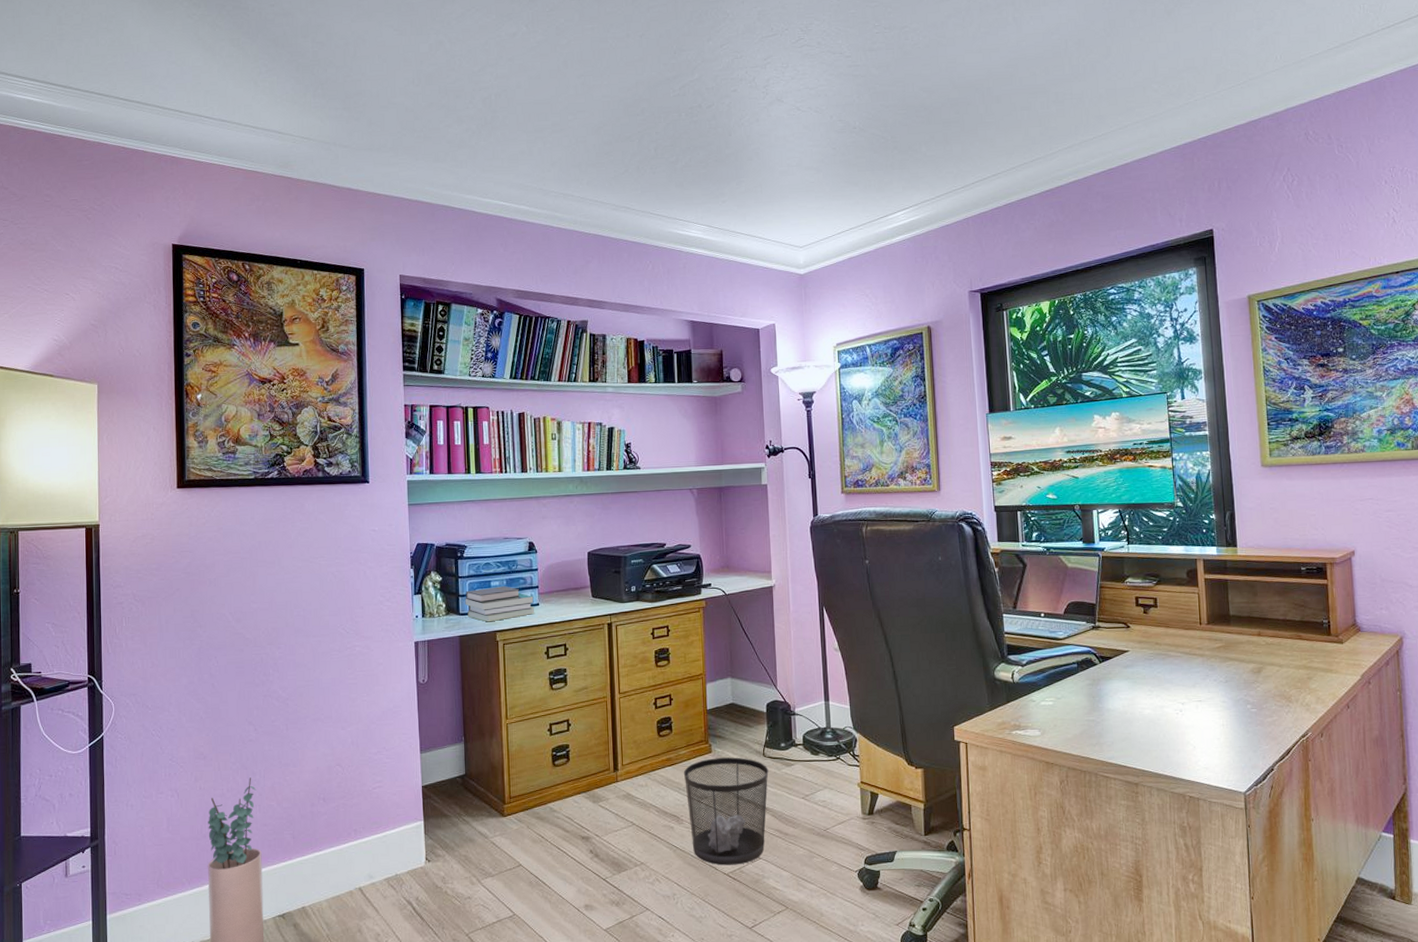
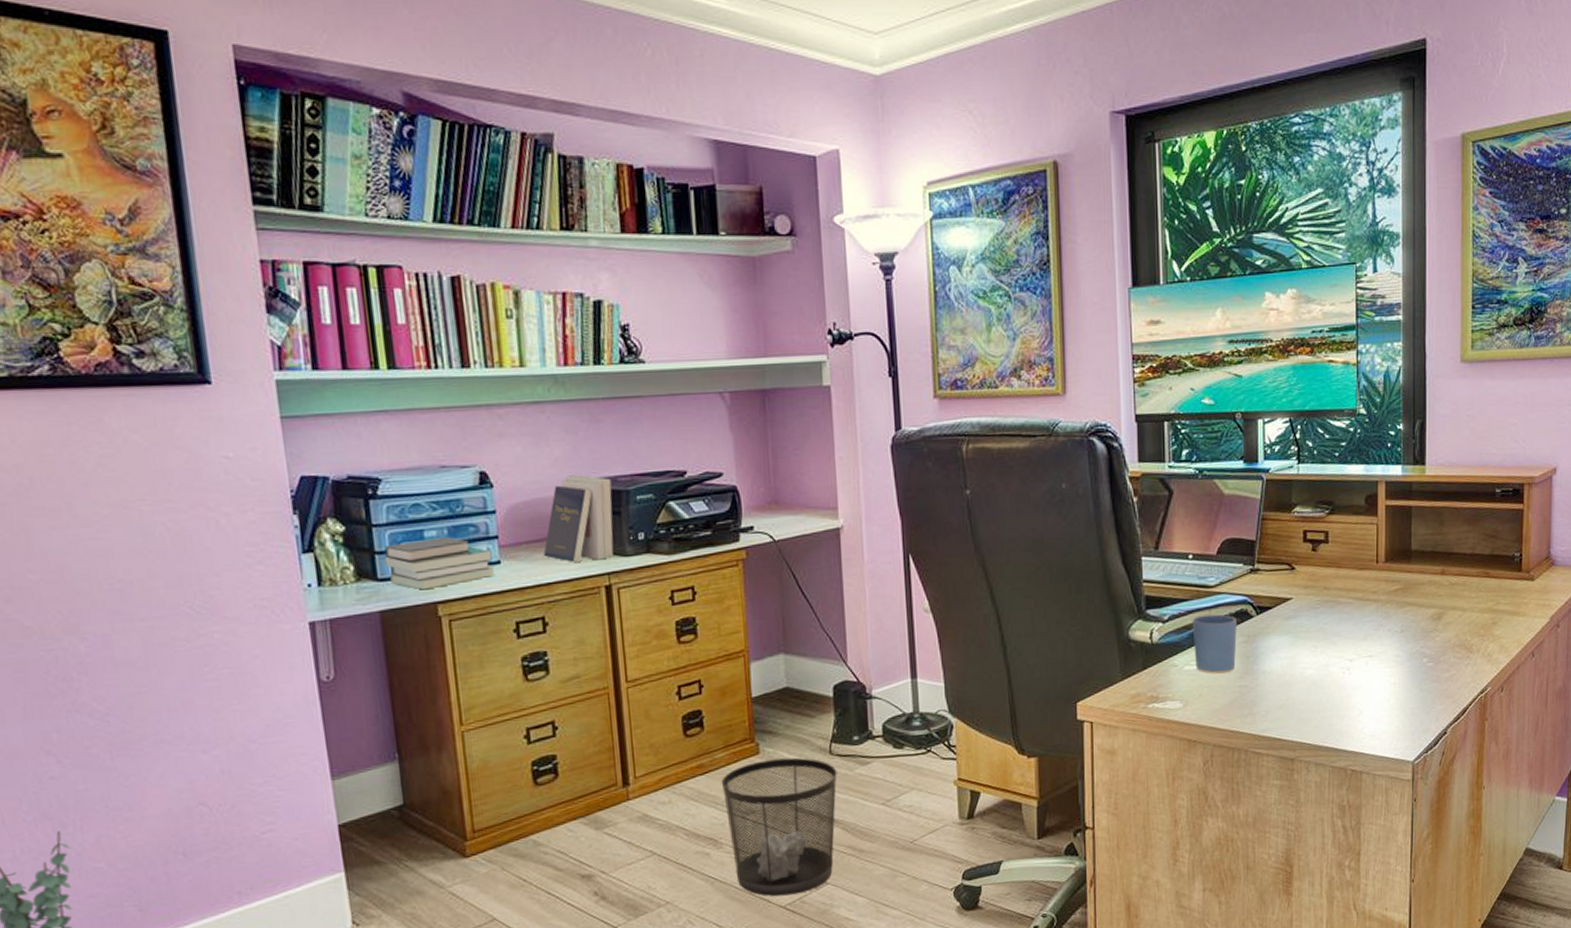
books: none [567,545,615,607] -> present [543,474,614,563]
mug: none [1045,661,1084,709] -> present [1192,614,1237,674]

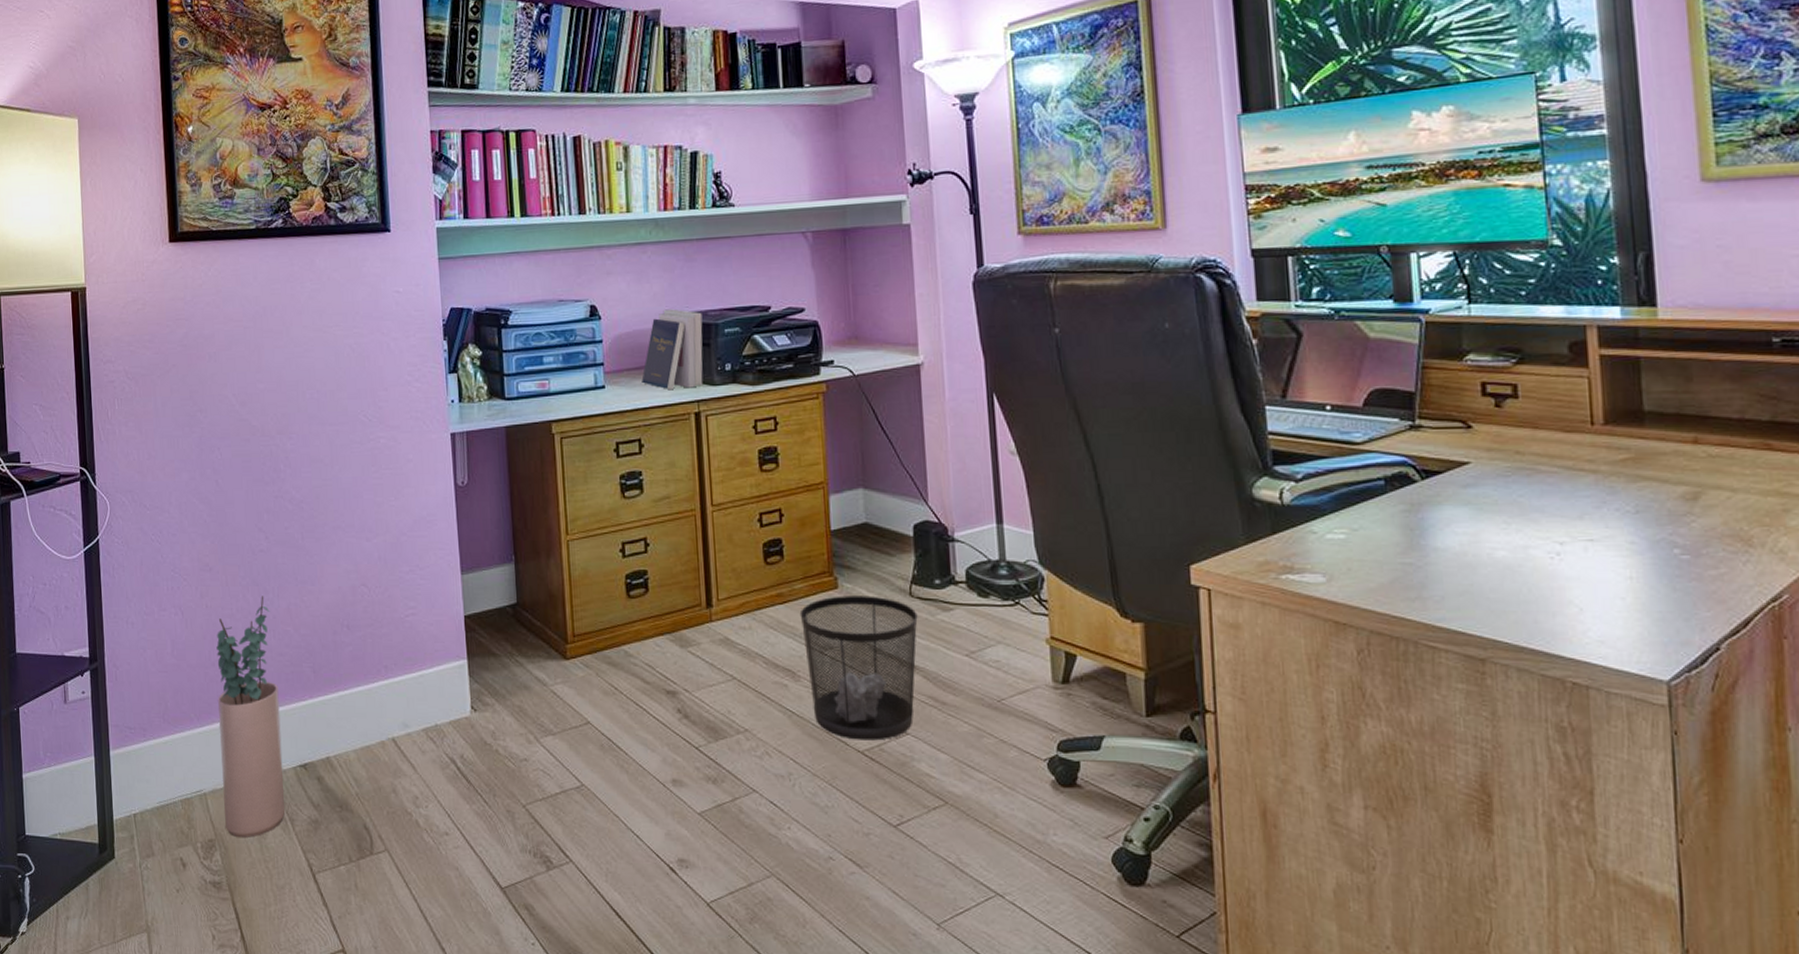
books: present [384,537,496,590] -> none [511,363,600,410]
mug: present [1192,614,1237,674] -> none [1333,476,1396,546]

